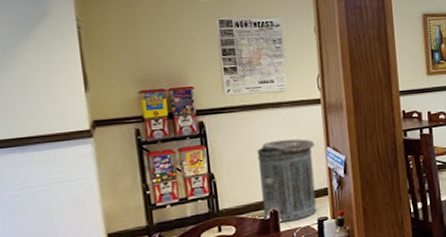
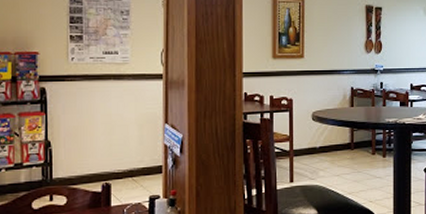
trash can: present [256,139,317,223] -> none [94,112,153,197]

